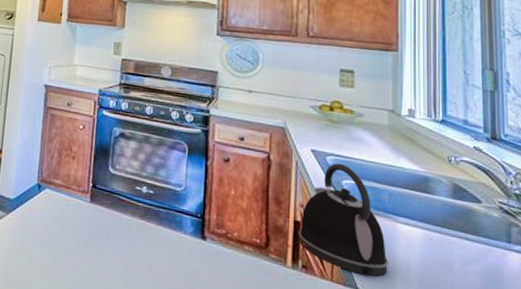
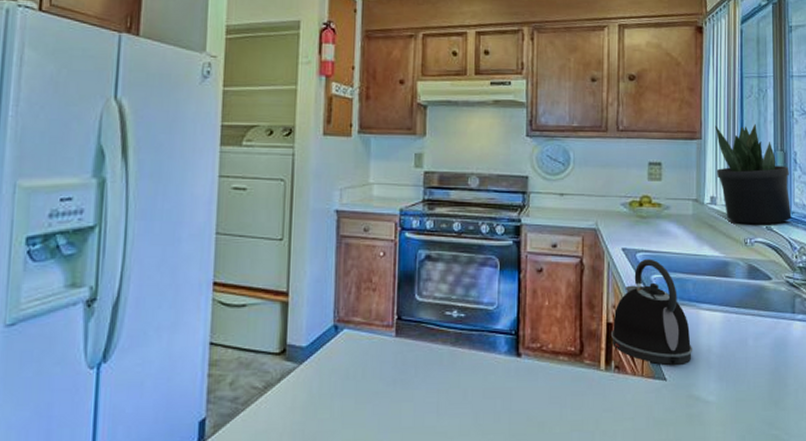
planter: none [413,39,505,146] -> present [715,124,792,225]

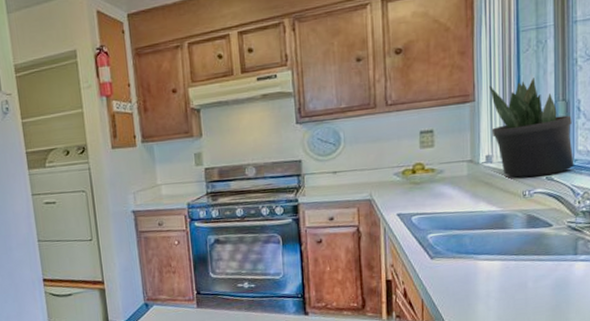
kettle: present [610,259,693,365] -> none [390,220,472,311]

